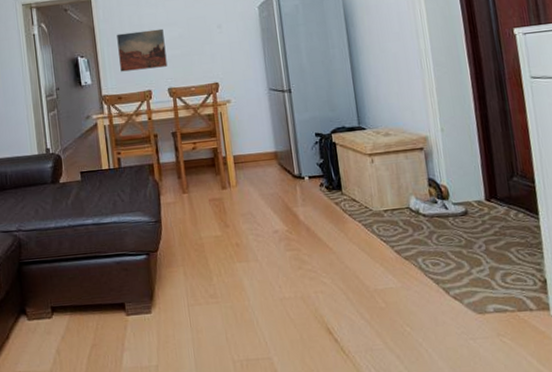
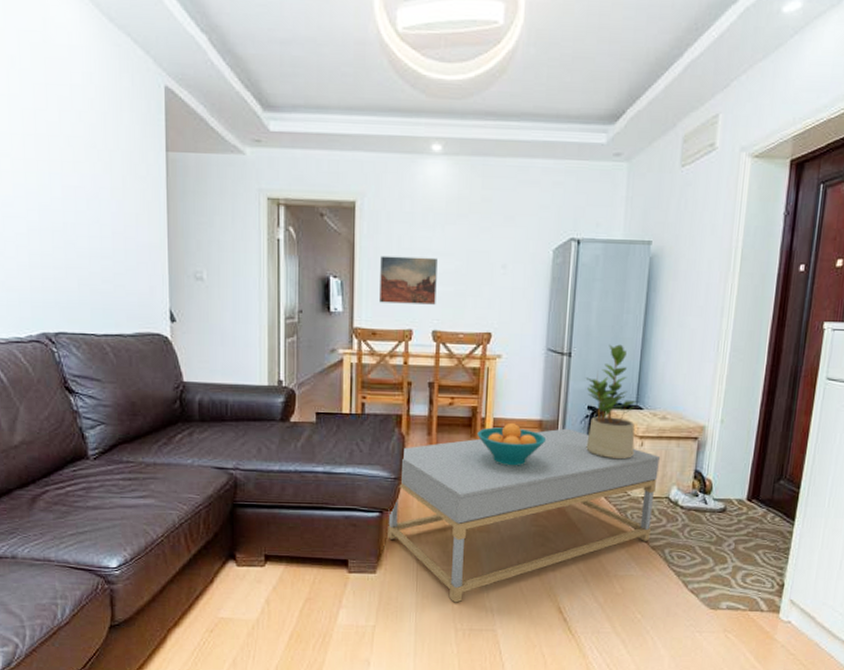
coffee table: none [154,155,401,335] -> present [388,428,661,603]
fruit bowl: none [221,157,284,198] -> present [477,422,547,466]
potted plant: none [308,75,367,178] -> present [585,344,637,458]

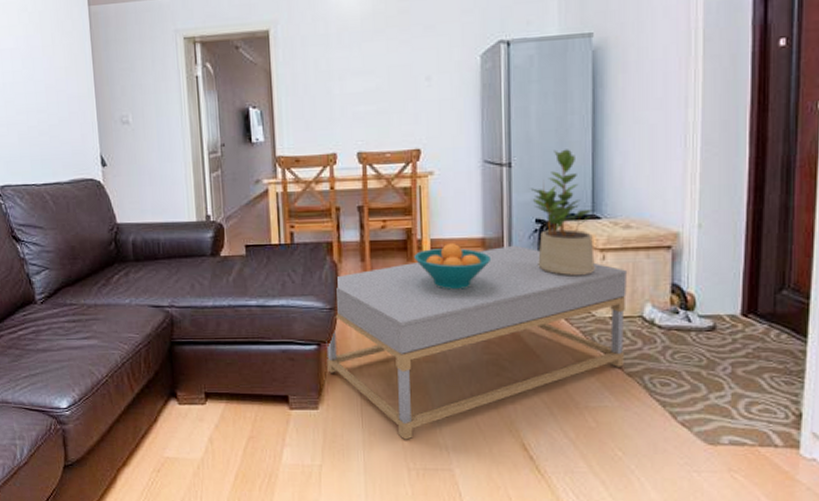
wall art: present [380,255,438,305] -> none [298,77,359,129]

